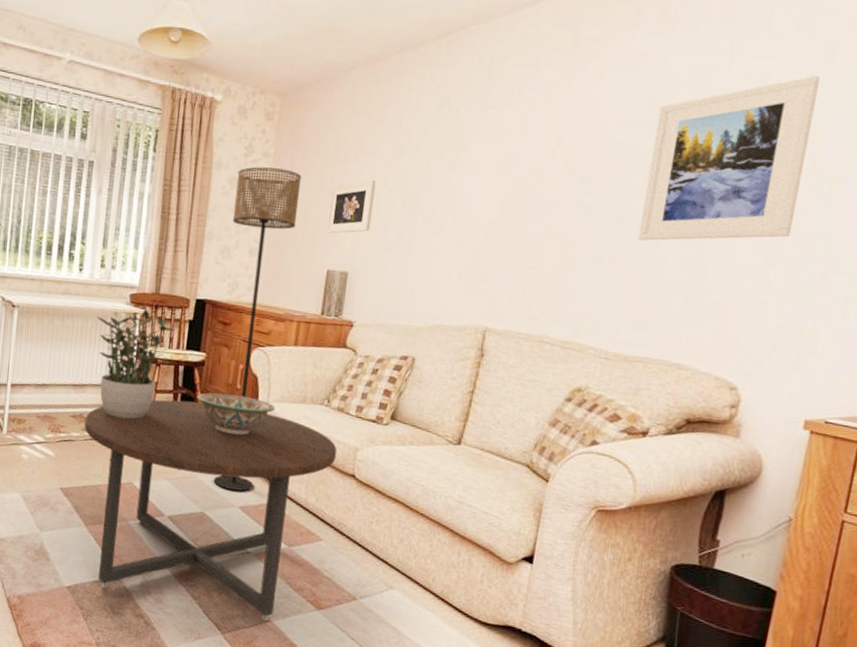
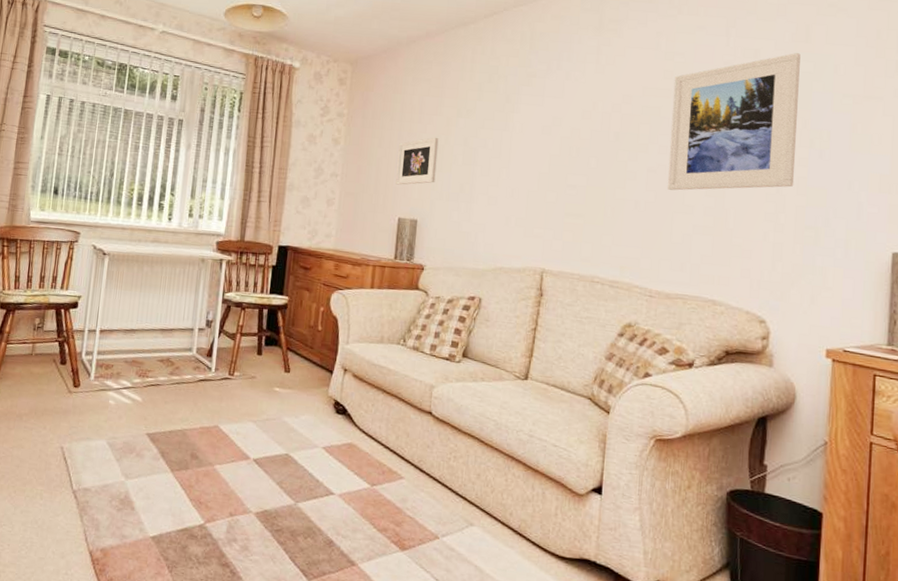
coffee table: present [84,399,338,621] -> none [171,342,414,565]
potted plant: present [96,310,174,419] -> none [184,256,259,362]
decorative bowl: present [196,393,276,436] -> none [280,334,355,376]
floor lamp: present [213,166,302,492] -> none [297,125,373,432]

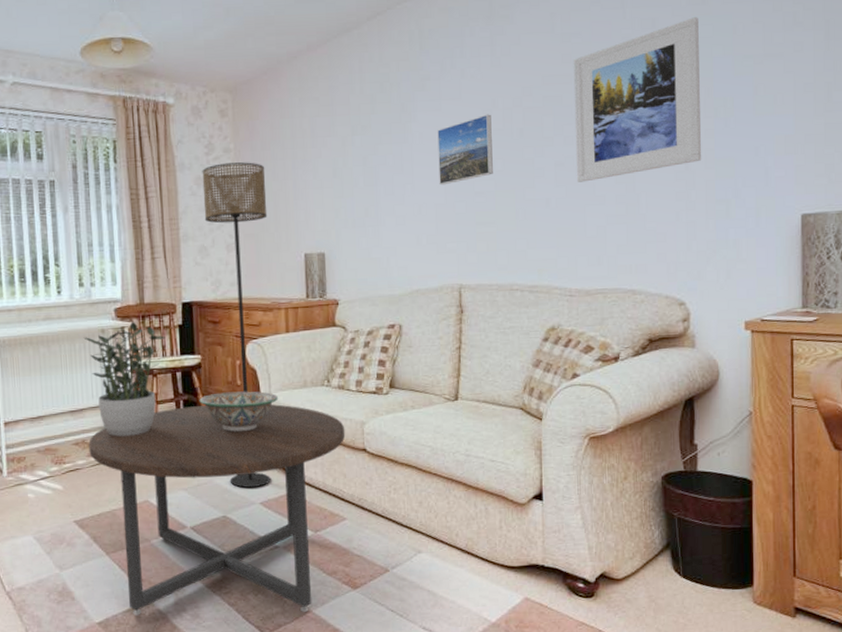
coffee table: none [171,342,414,565] -> present [88,404,346,616]
potted plant: none [184,256,259,362] -> present [83,322,165,437]
decorative bowl: none [280,334,355,376] -> present [199,391,279,432]
floor lamp: none [297,125,373,432] -> present [202,162,271,488]
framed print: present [396,138,439,185] -> none [295,161,338,218]
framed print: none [534,115,590,174] -> present [437,114,493,186]

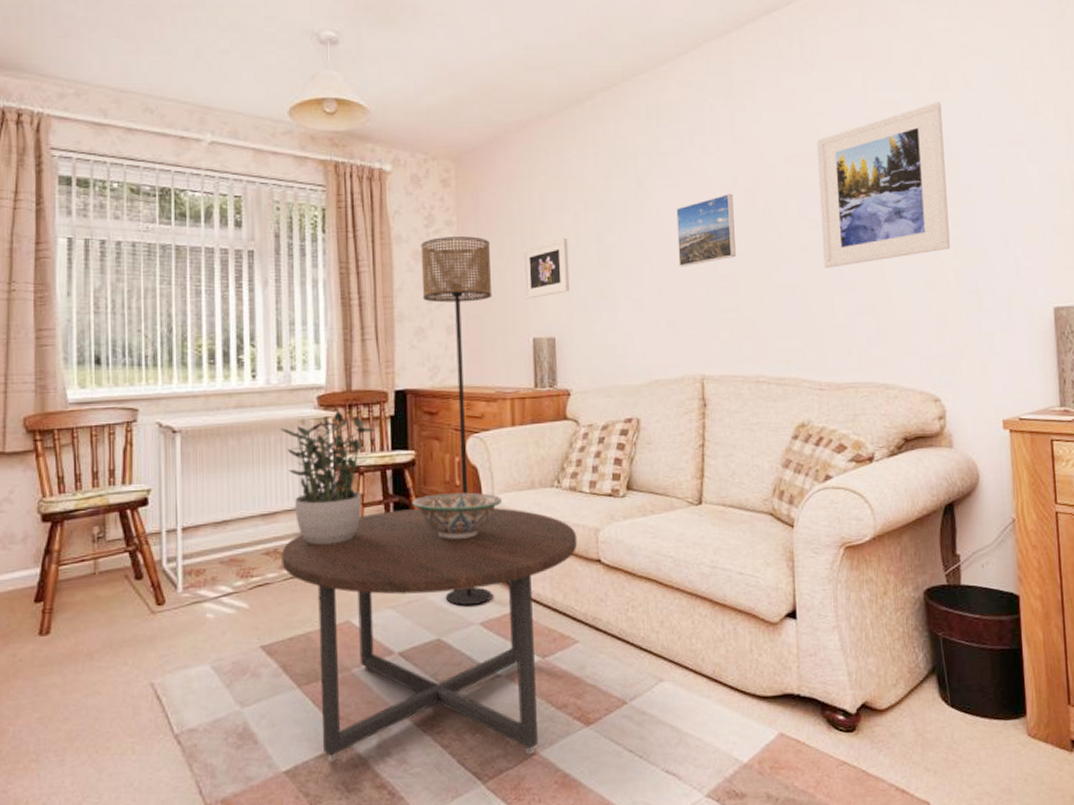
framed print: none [295,161,338,218] -> present [523,239,570,299]

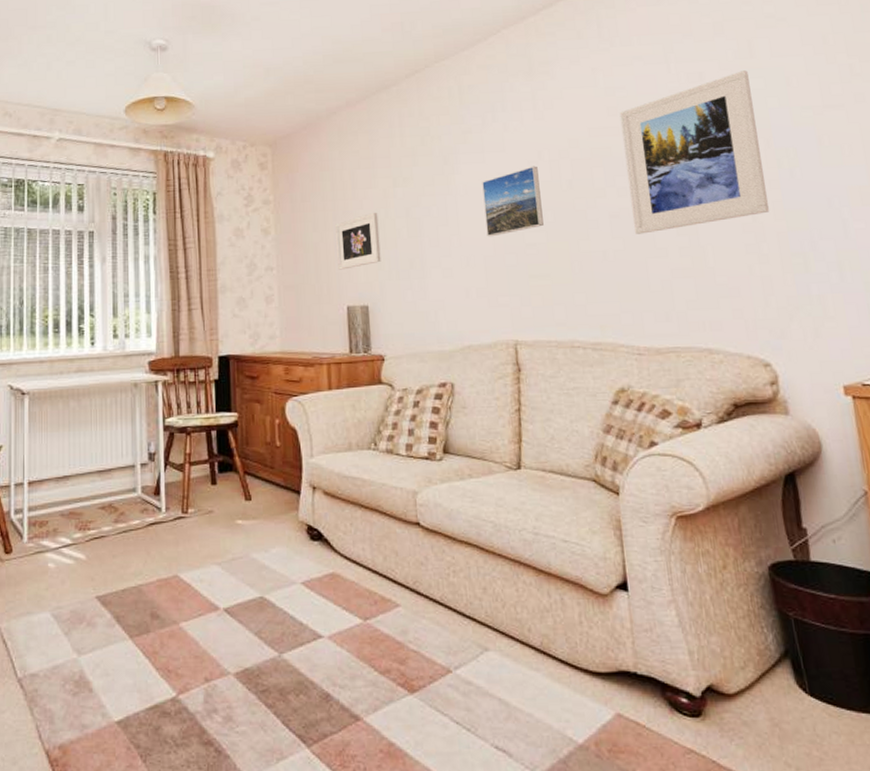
potted plant: present [280,412,375,545] -> none [115,376,200,501]
coffee table: present [281,508,578,762] -> none [116,468,396,719]
decorative bowl: present [412,492,503,539] -> none [235,453,322,499]
floor lamp: present [420,236,493,606] -> none [241,213,313,564]

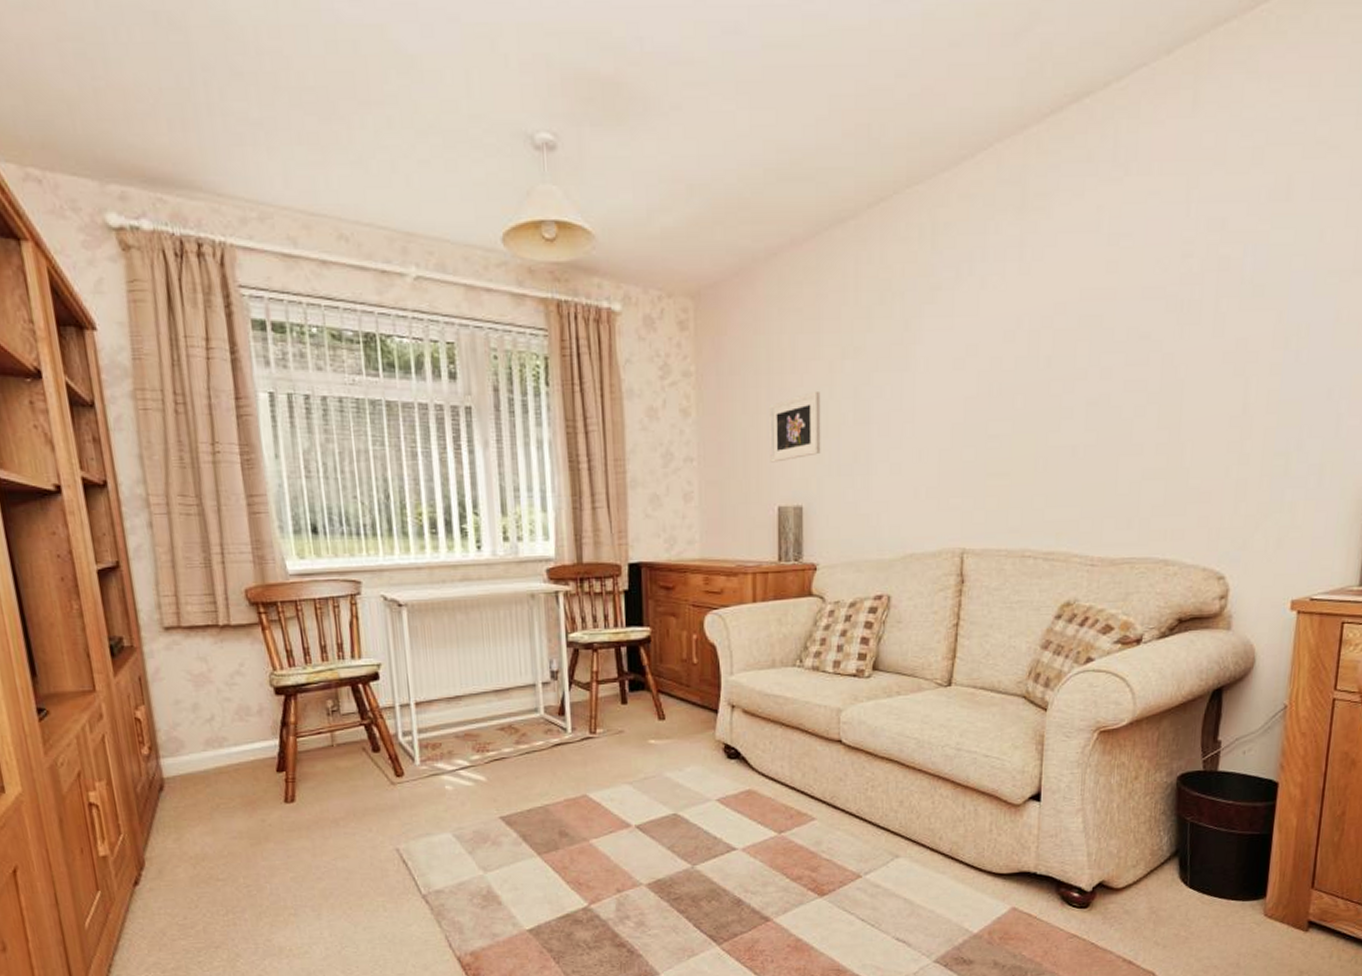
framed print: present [482,166,544,237] -> none [945,336,1014,426]
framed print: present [619,70,770,234] -> none [1111,218,1279,426]

